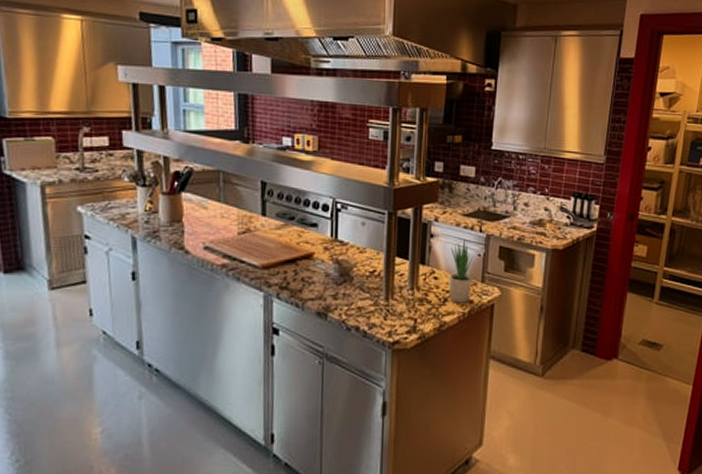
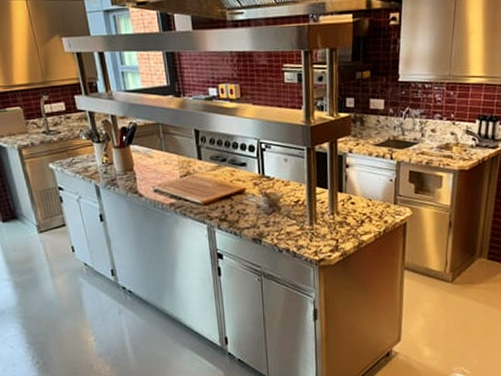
potted plant: present [449,238,473,303] -> none [365,166,386,224]

